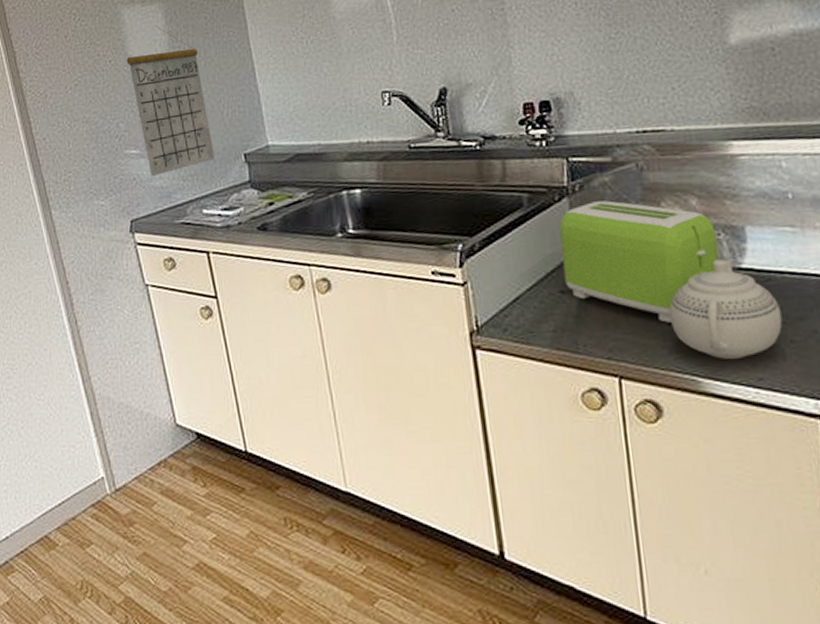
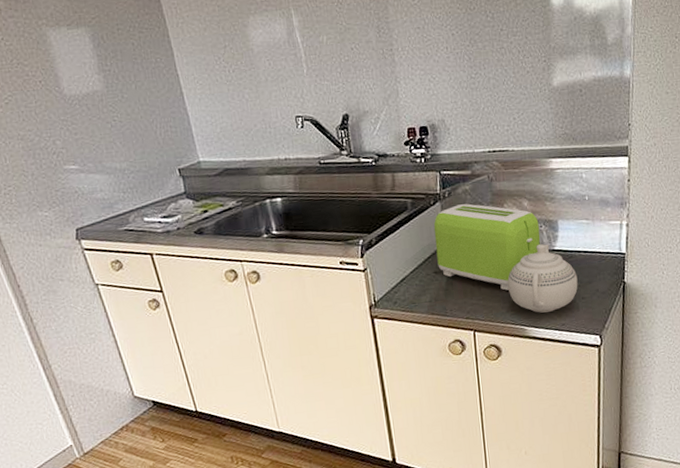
calendar: present [126,25,215,177] -> none [57,49,152,190]

